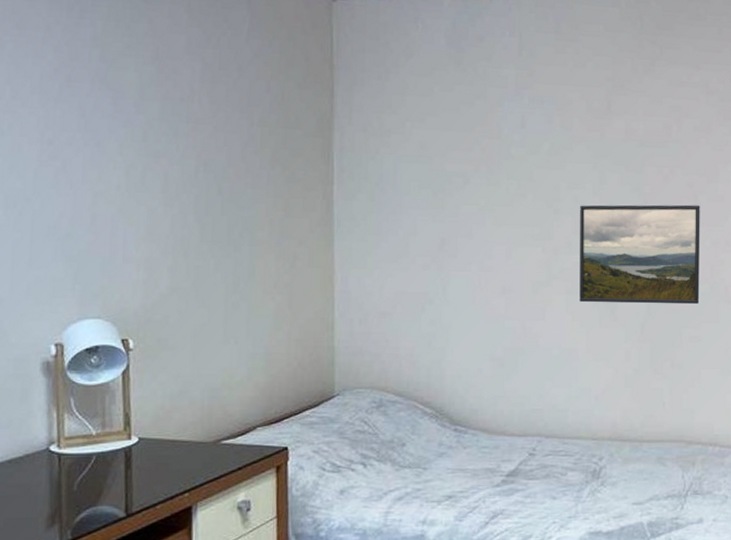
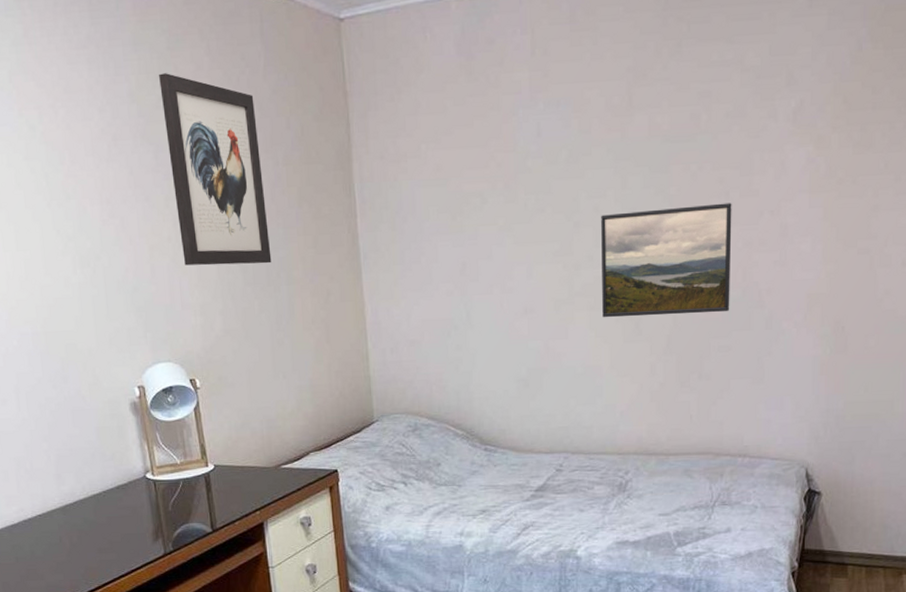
wall art: none [129,23,235,222] -> present [159,73,272,266]

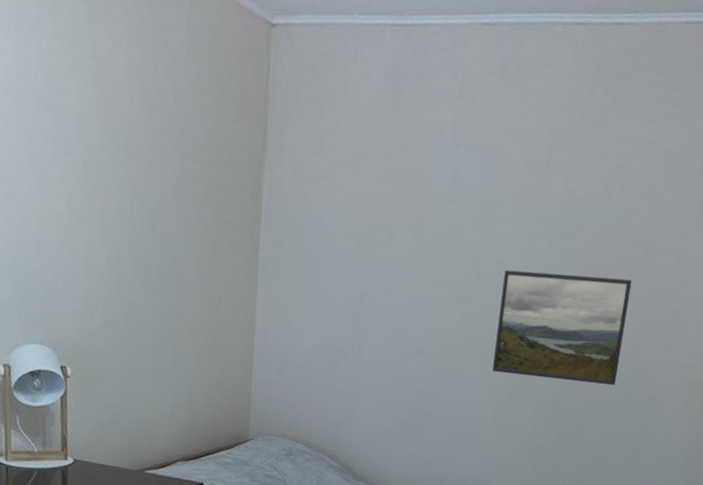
wall art: present [159,73,272,266] -> none [72,43,171,260]

